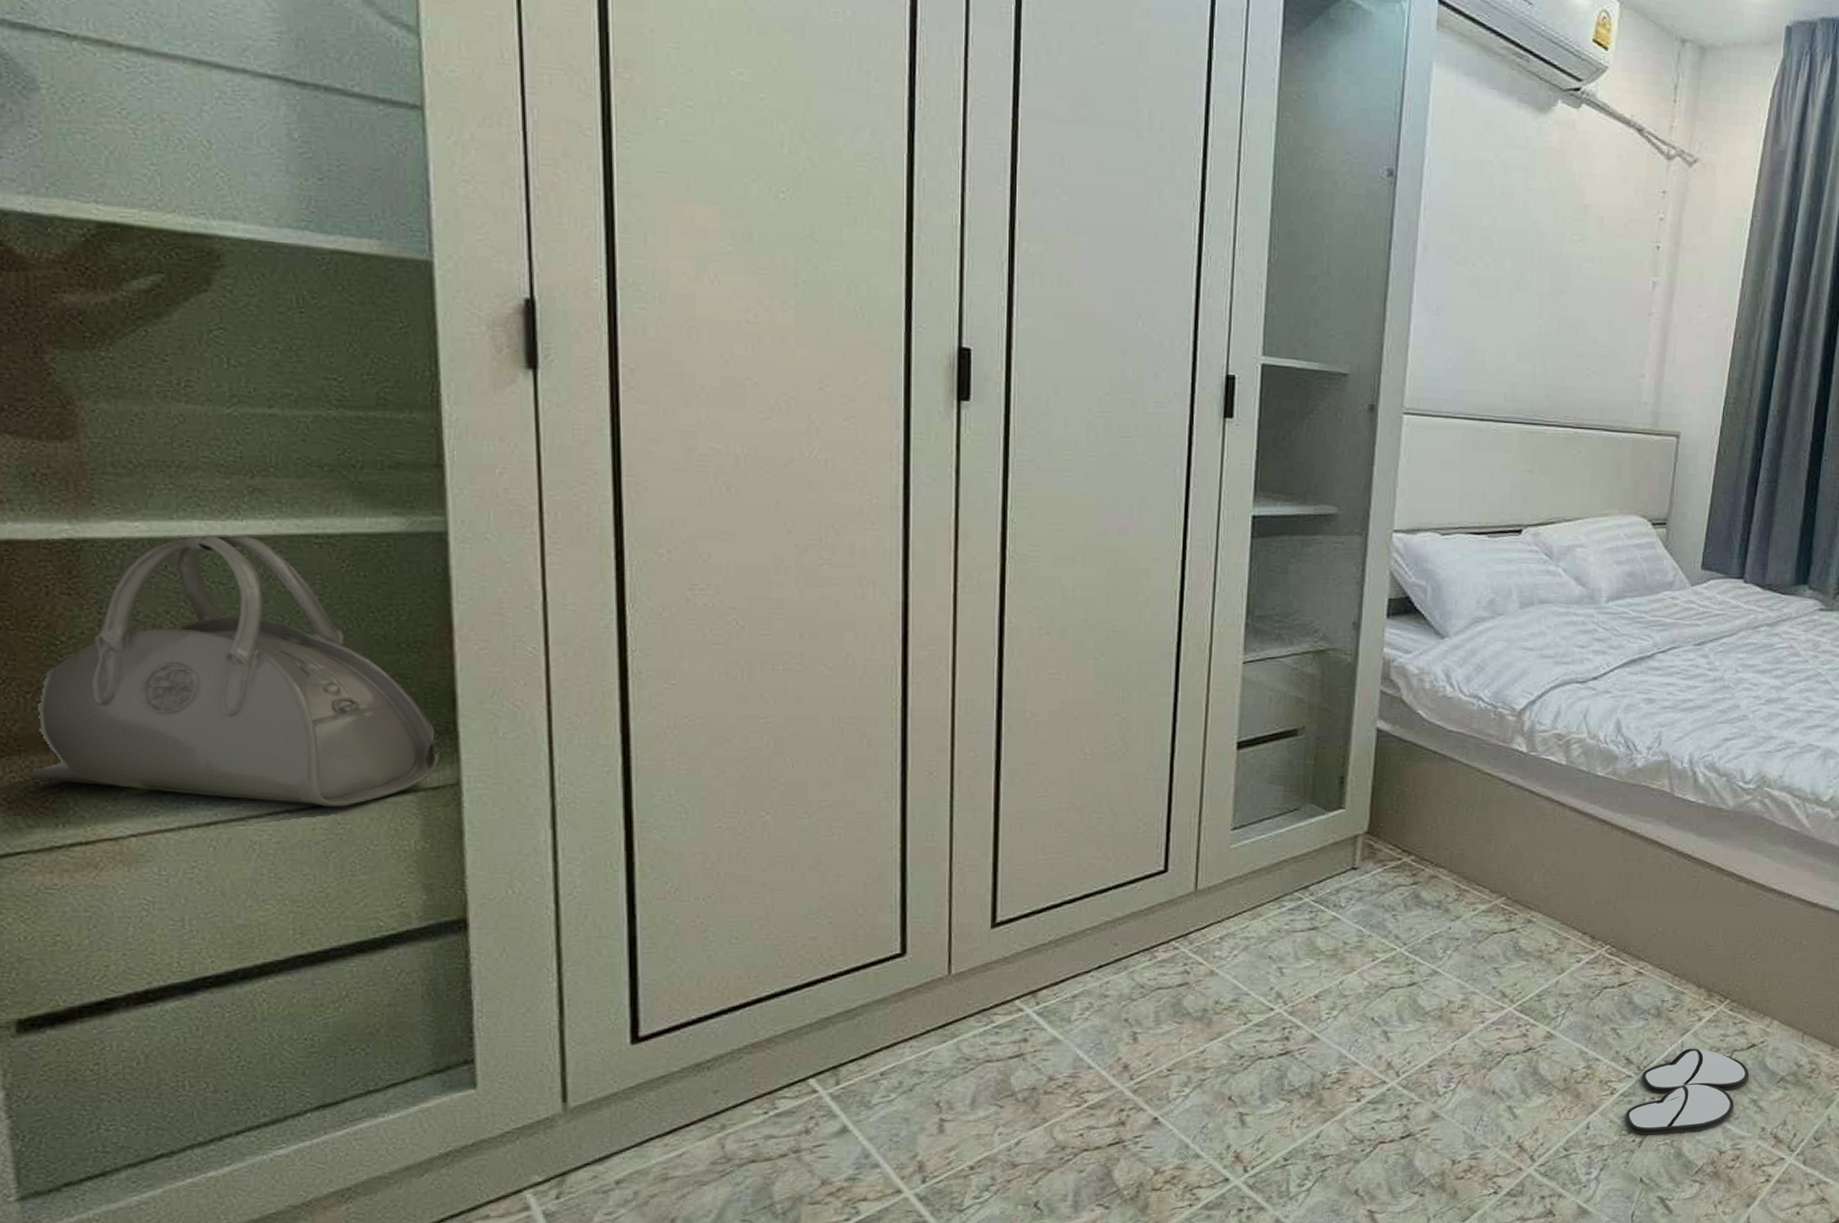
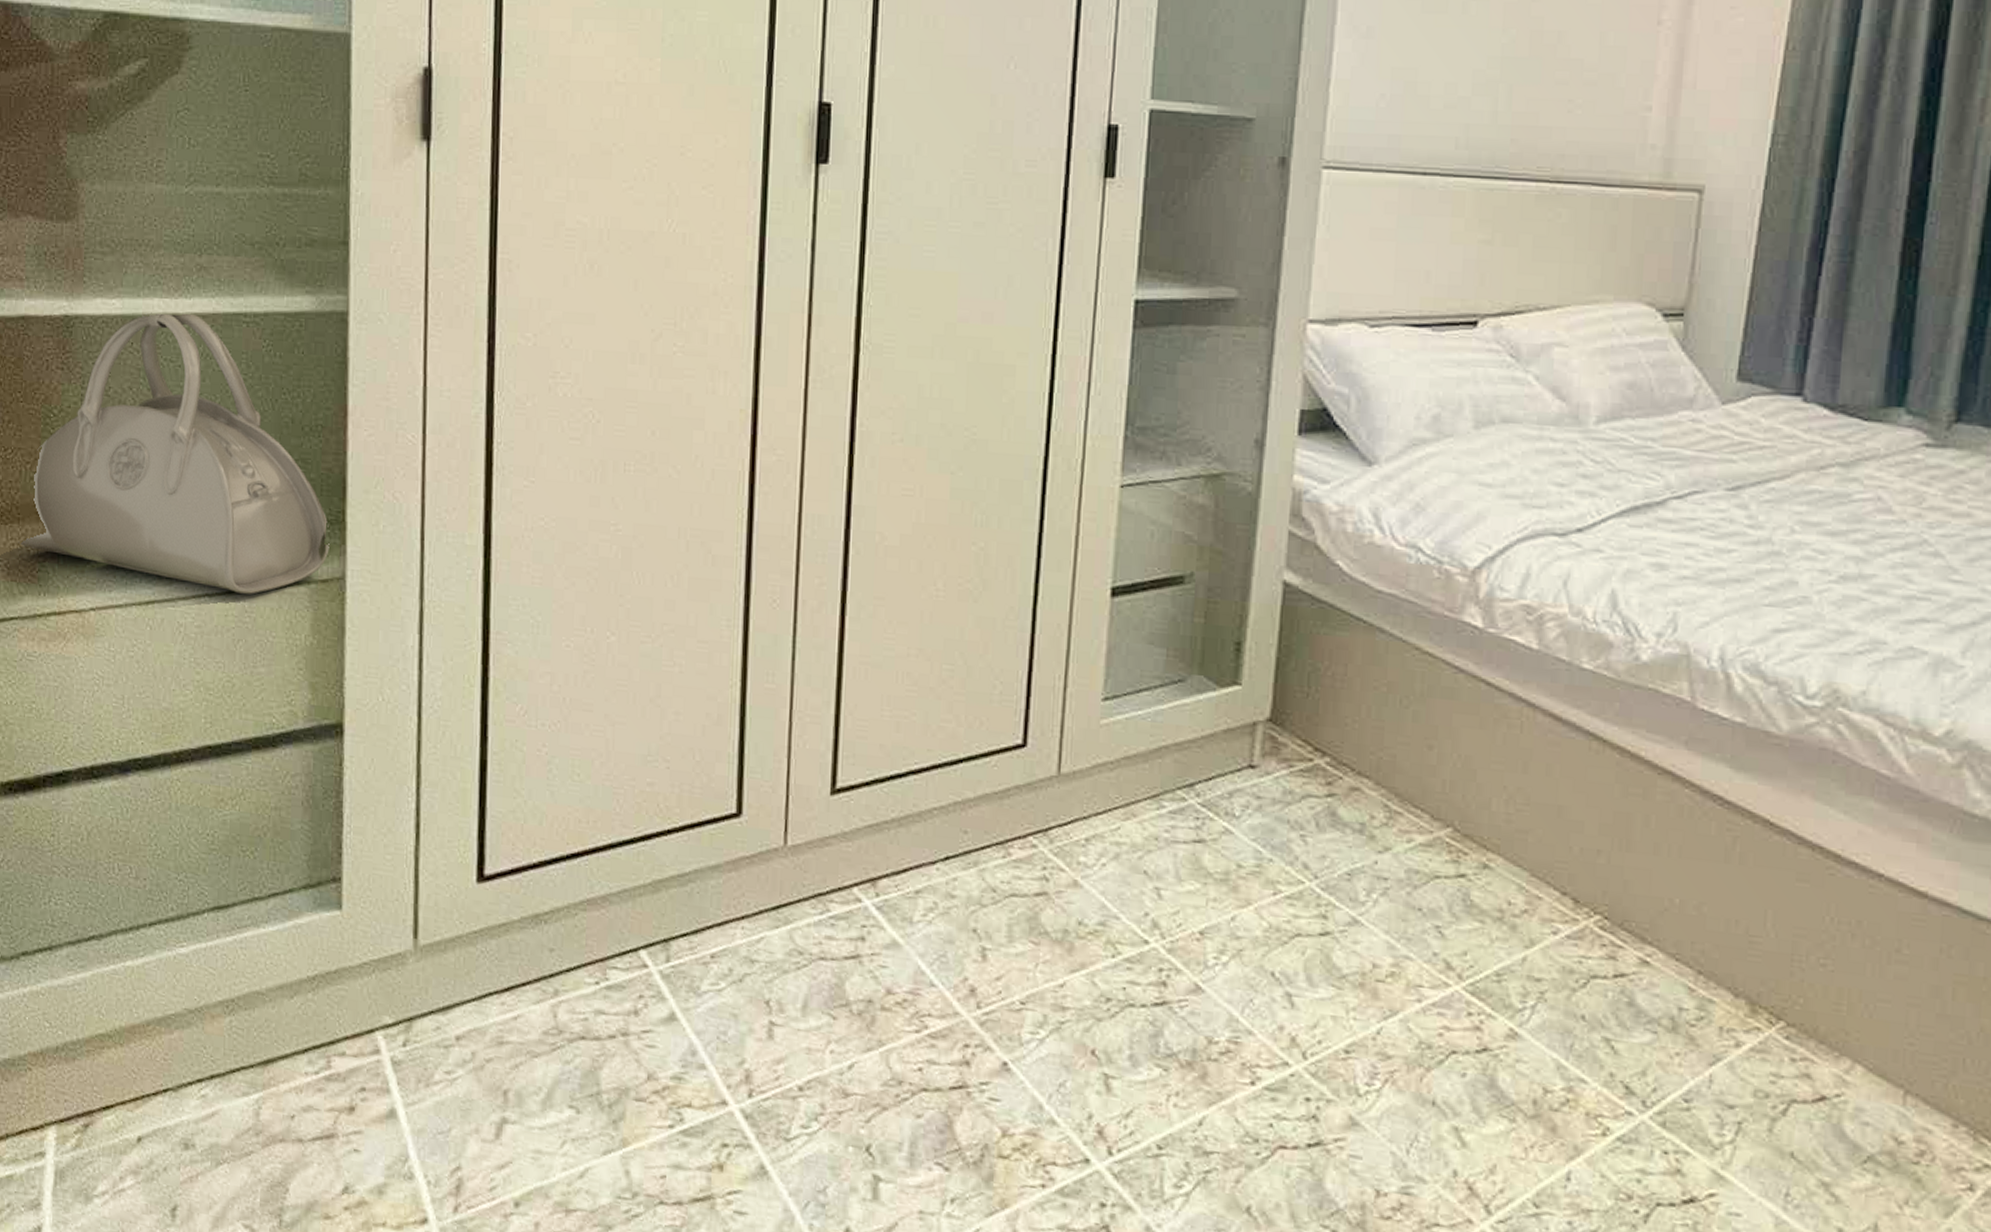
slippers: present [1625,1048,1750,1135] -> none [1623,1086,1818,1215]

